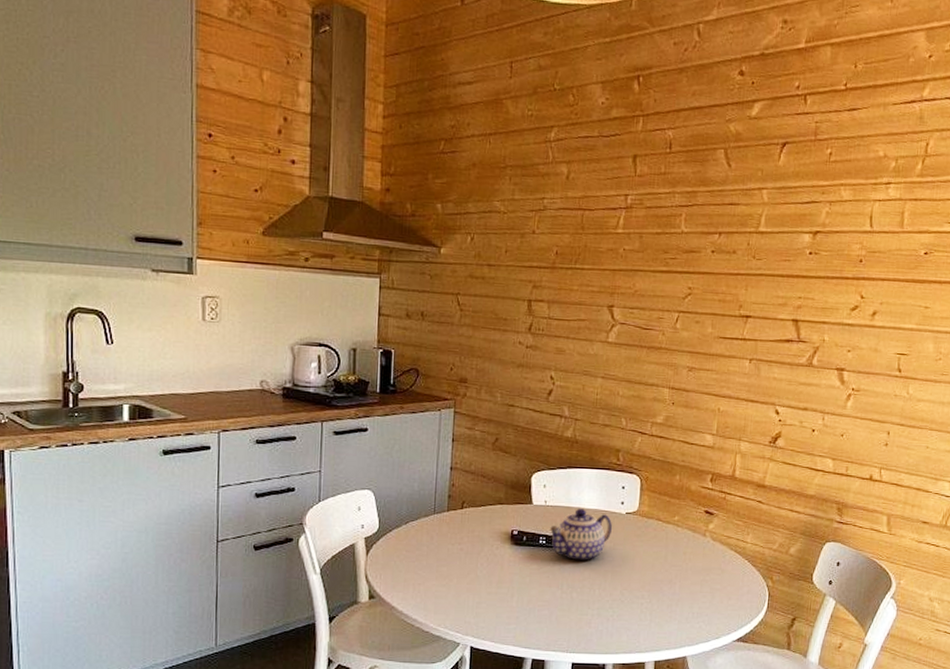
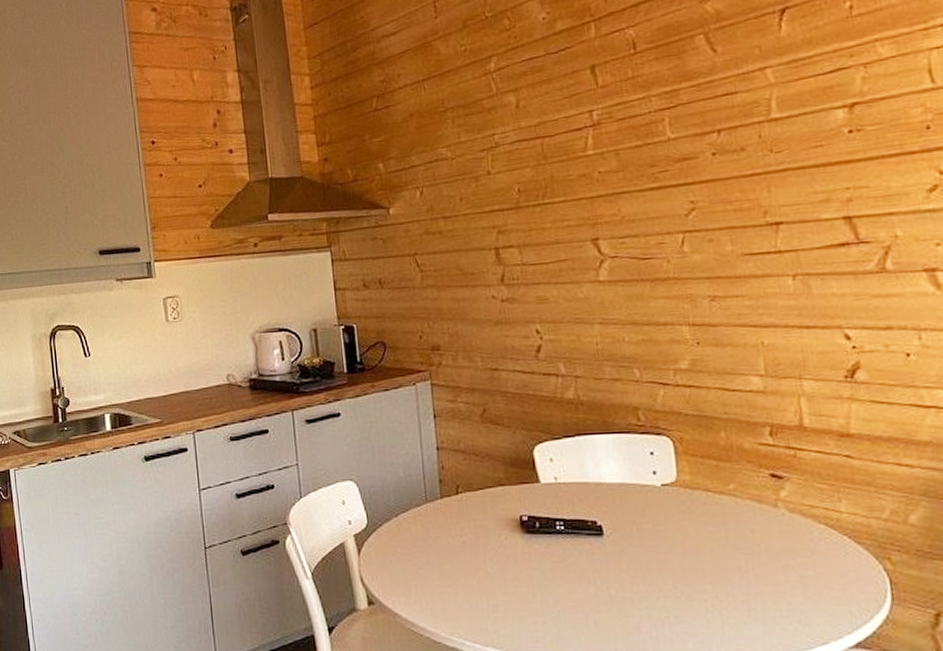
teapot: present [550,508,612,560] -> none [567,483,647,548]

